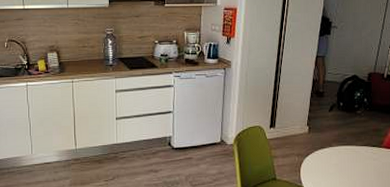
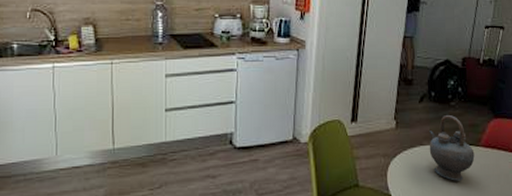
teapot: none [337,121,377,176] -> present [428,114,475,181]

